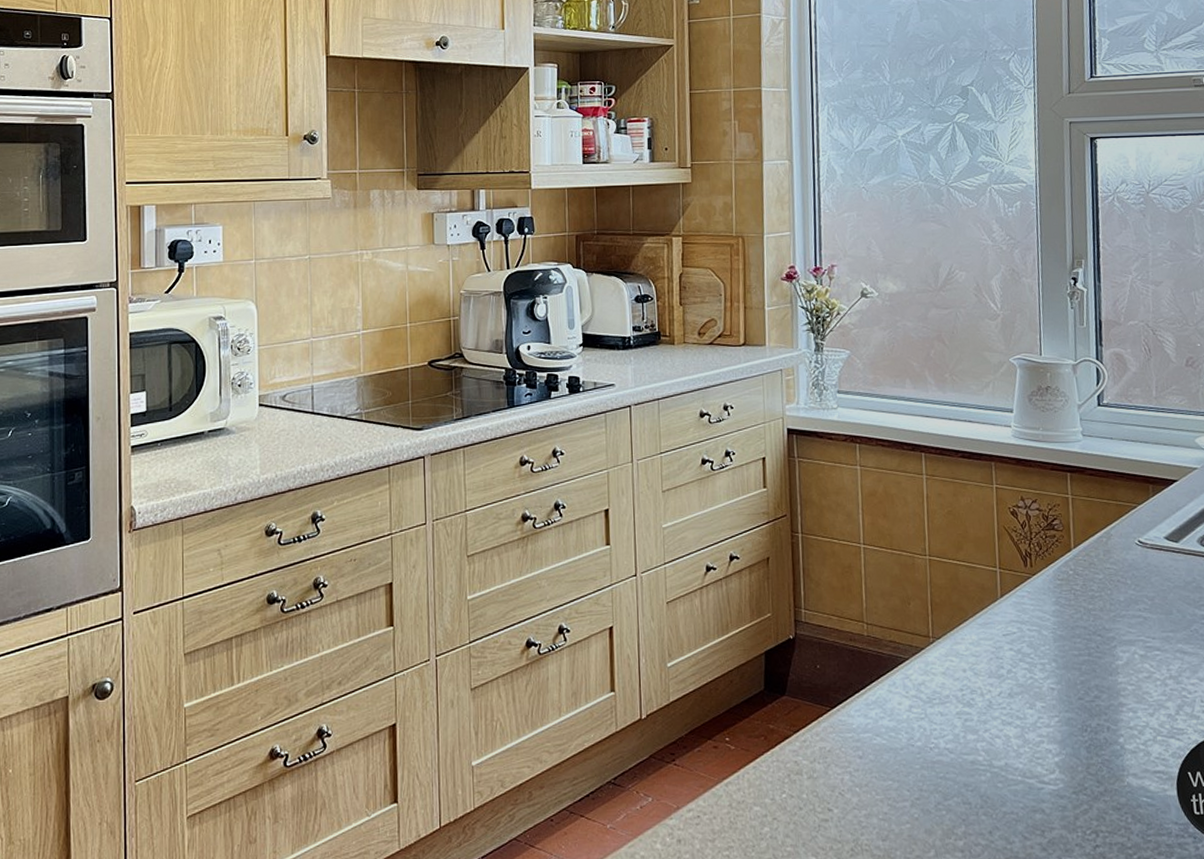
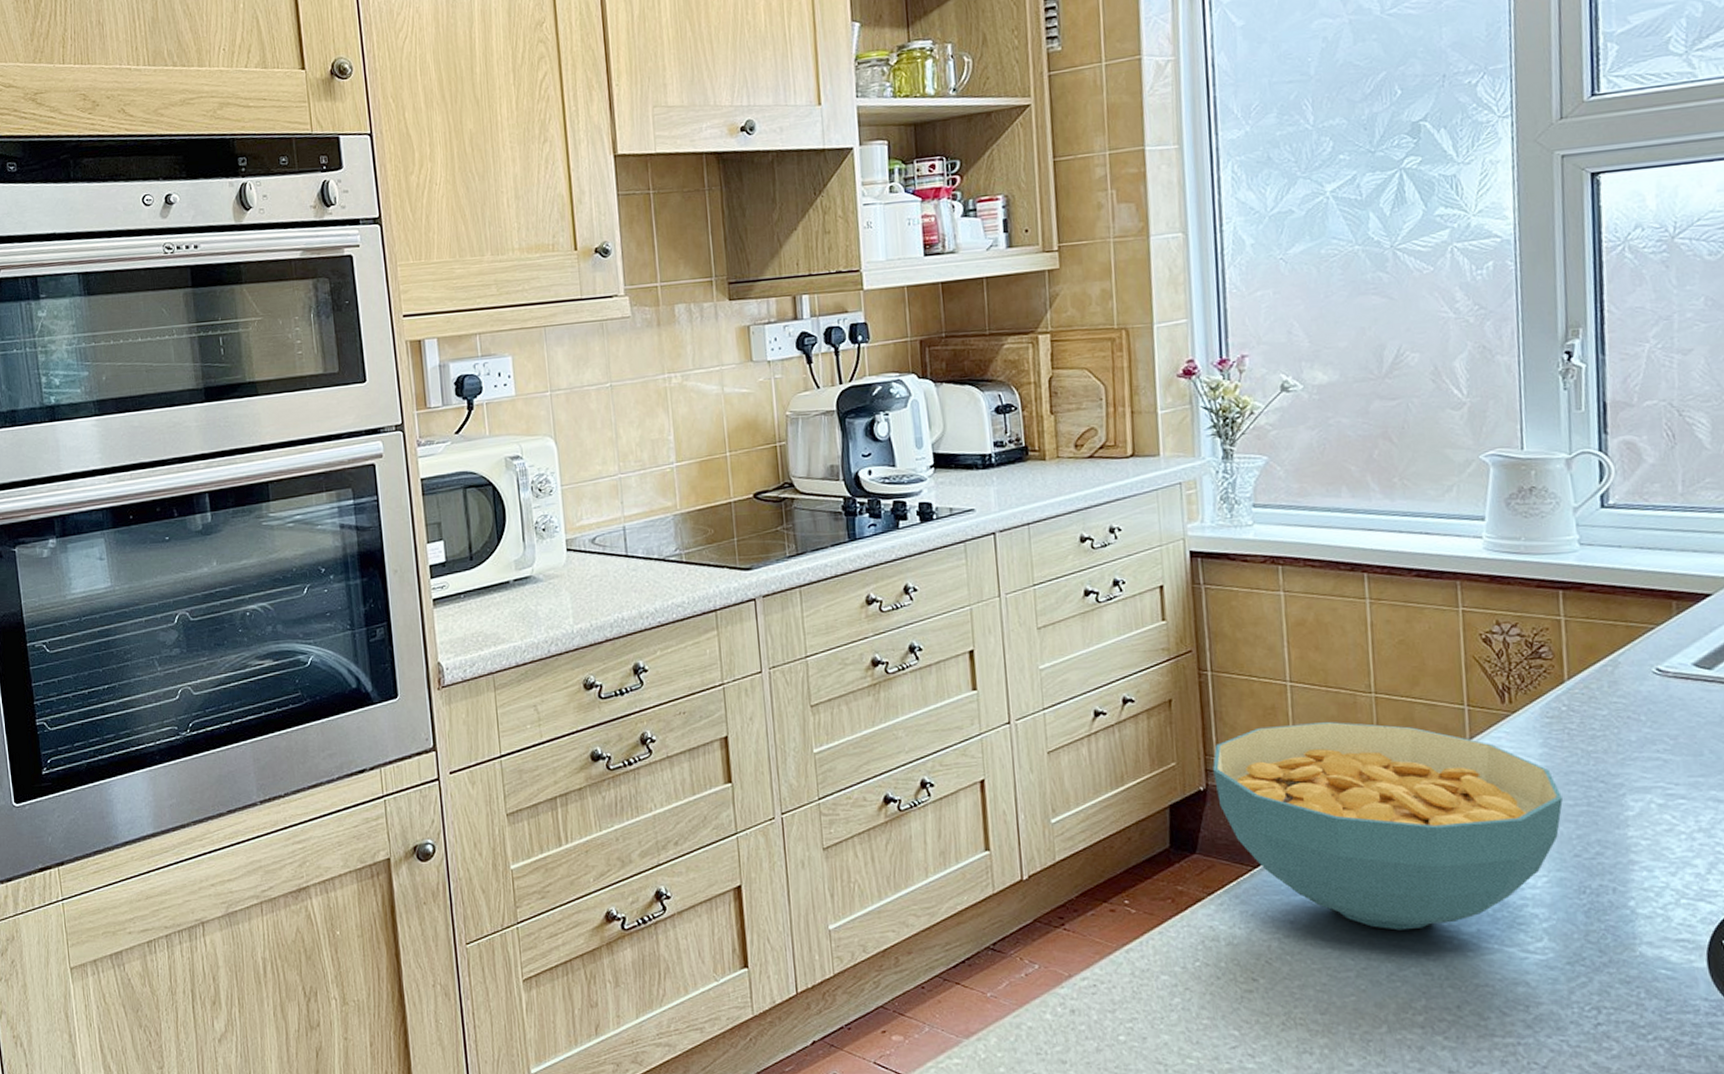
cereal bowl: none [801,580,1070,764] -> present [1213,722,1563,931]

